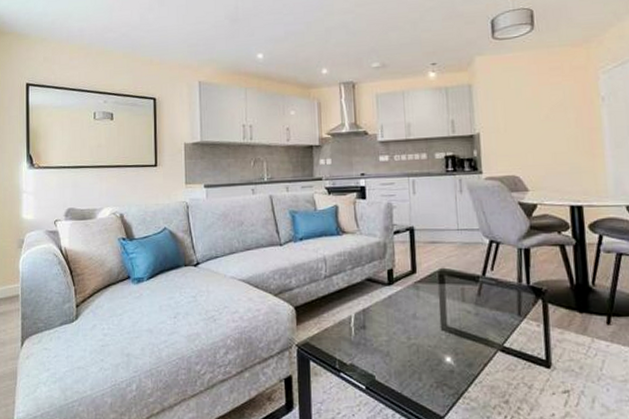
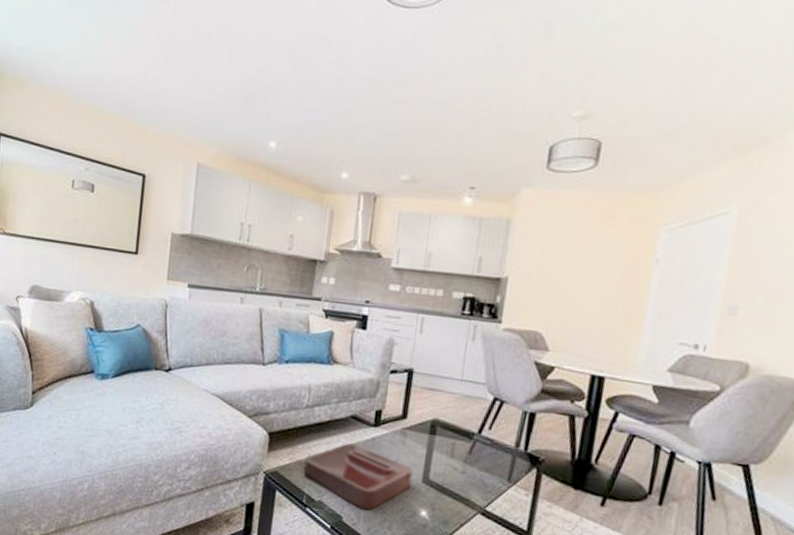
decorative tray: none [331,304,432,366] -> present [302,443,413,511]

